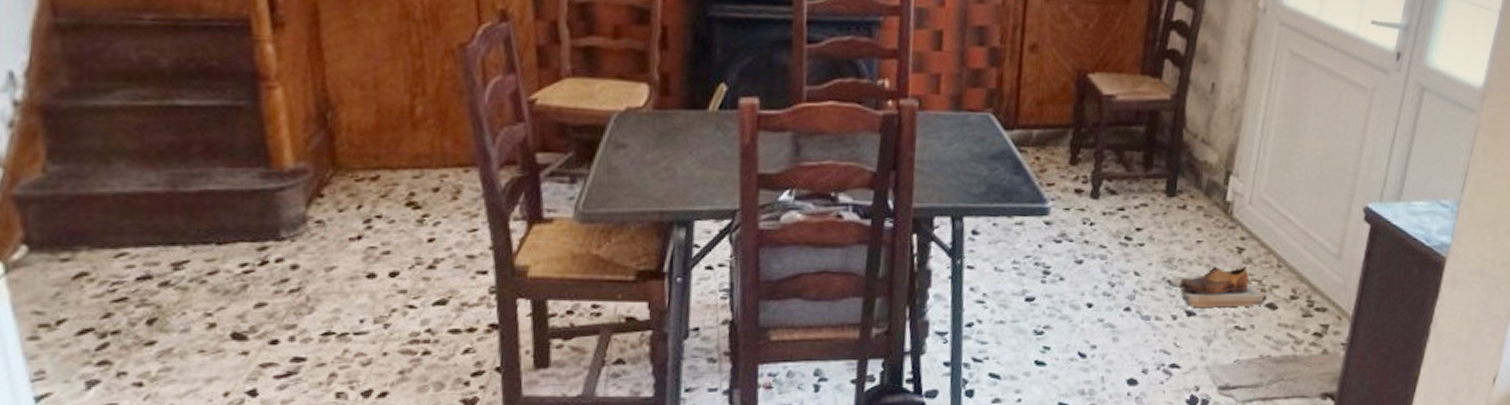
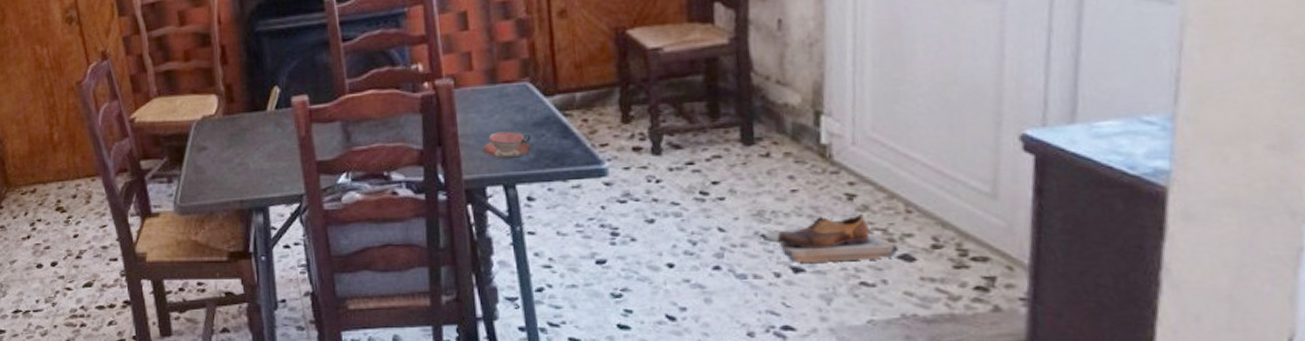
teacup: none [937,161,985,191] -> present [483,131,532,160]

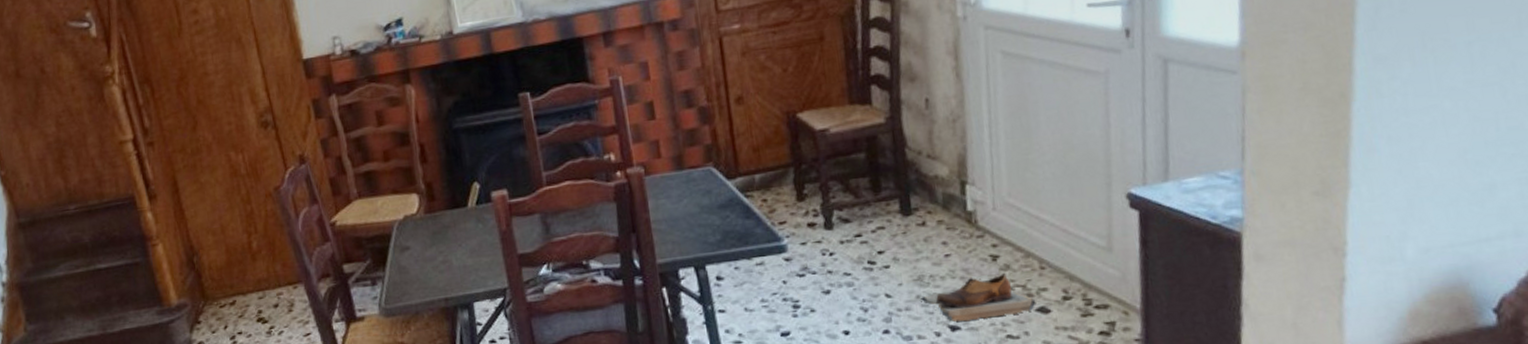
teacup: present [483,131,532,160] -> none [674,214,718,242]

